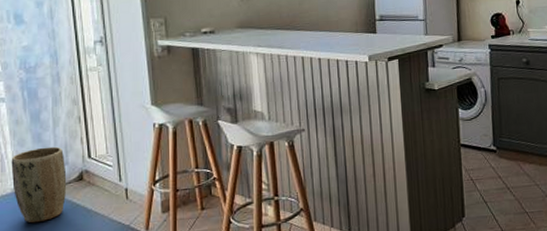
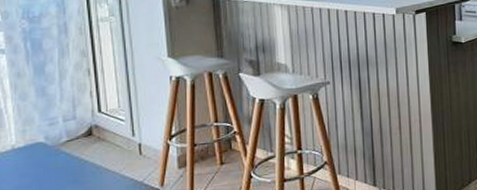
plant pot: present [11,146,67,223] -> none [11,100,74,181]

